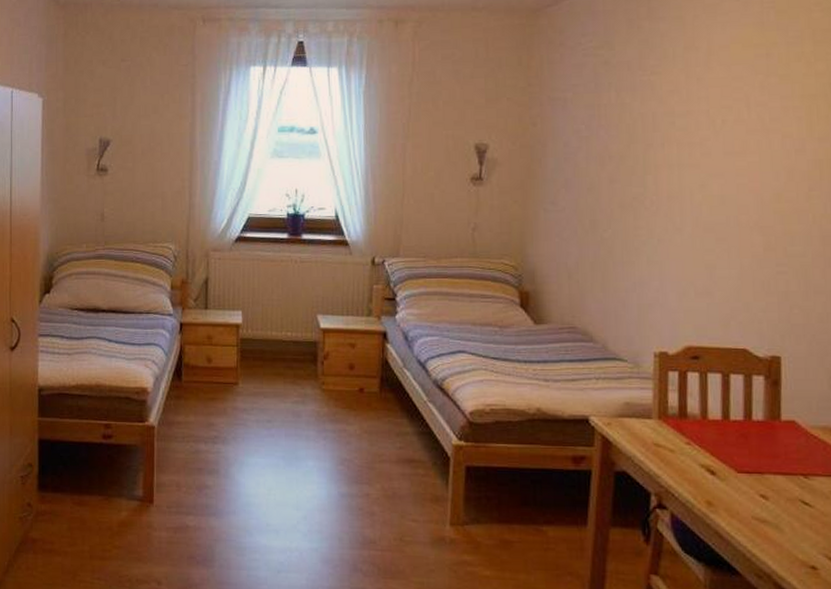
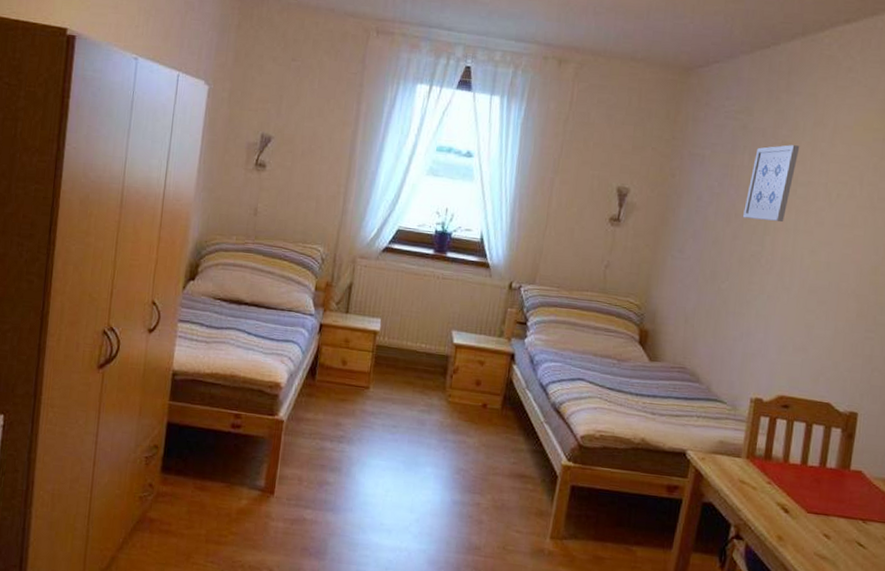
wall art: none [618,74,672,159] -> present [743,145,800,222]

